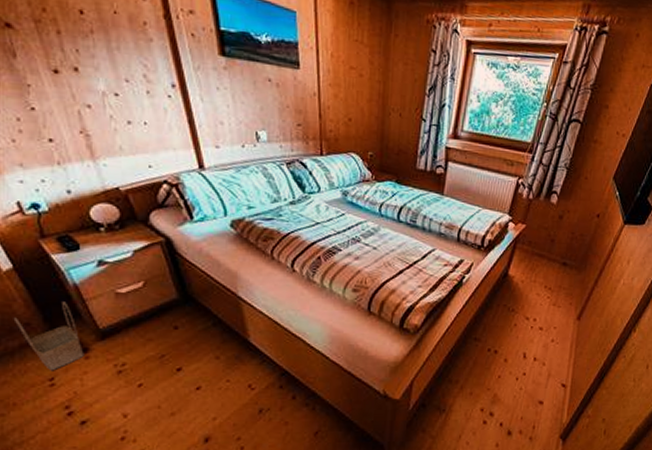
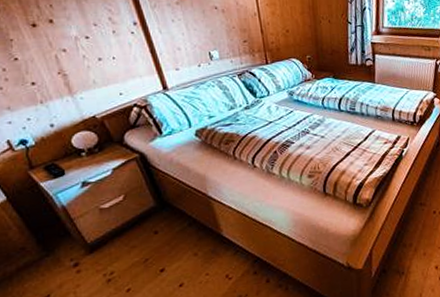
basket: present [15,301,84,371] -> none [11,223,76,289]

